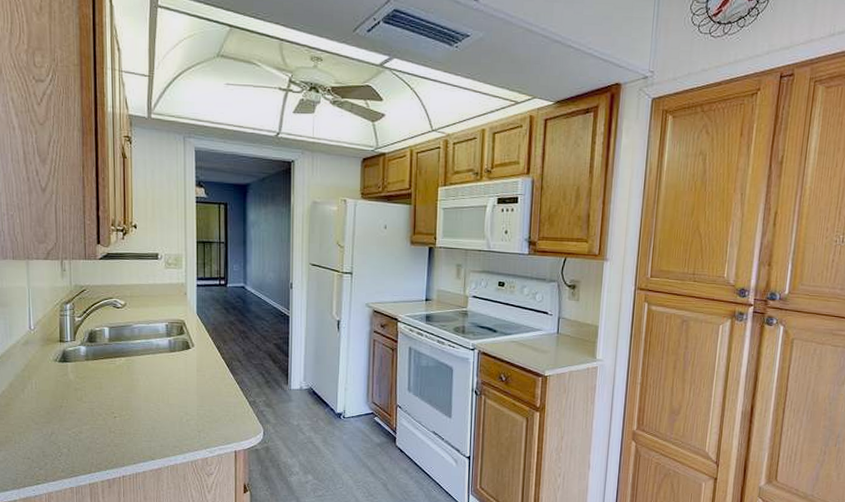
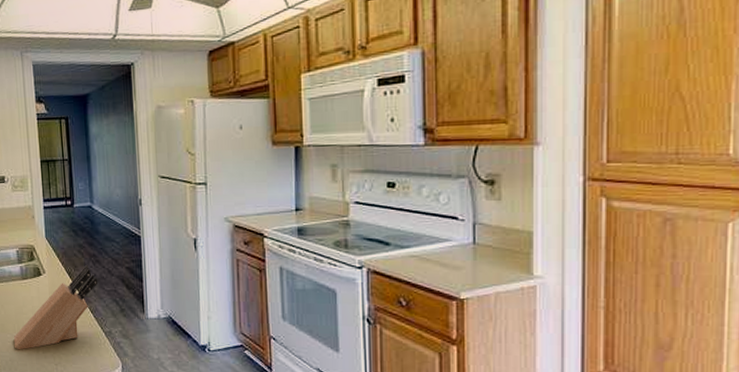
knife block: none [158,340,246,419] -> present [14,264,98,350]

